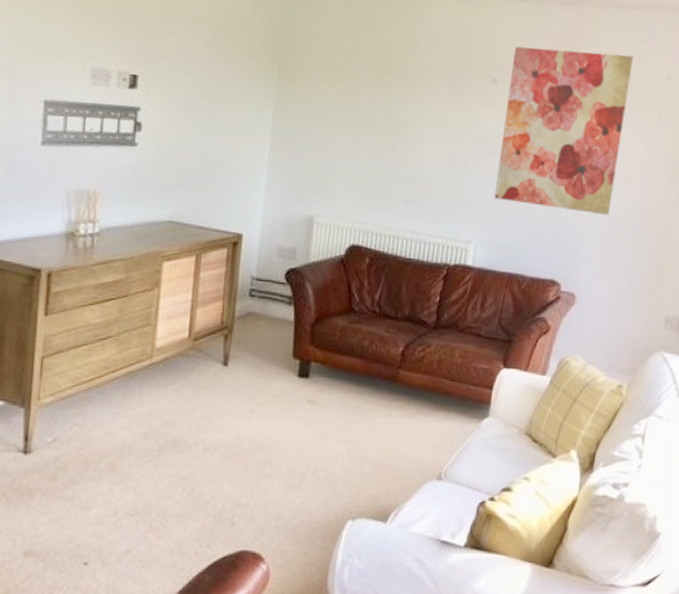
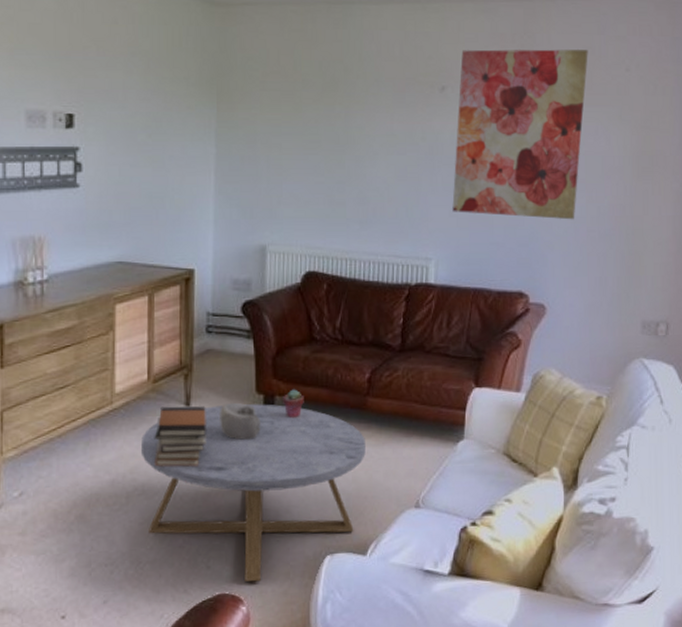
coffee table: none [175,367,394,541] -> present [140,404,366,582]
book stack: none [188,364,243,425] -> present [154,406,207,467]
decorative bowl: none [255,366,295,402] -> present [220,403,261,440]
potted succulent: none [318,357,339,385] -> present [283,389,304,419]

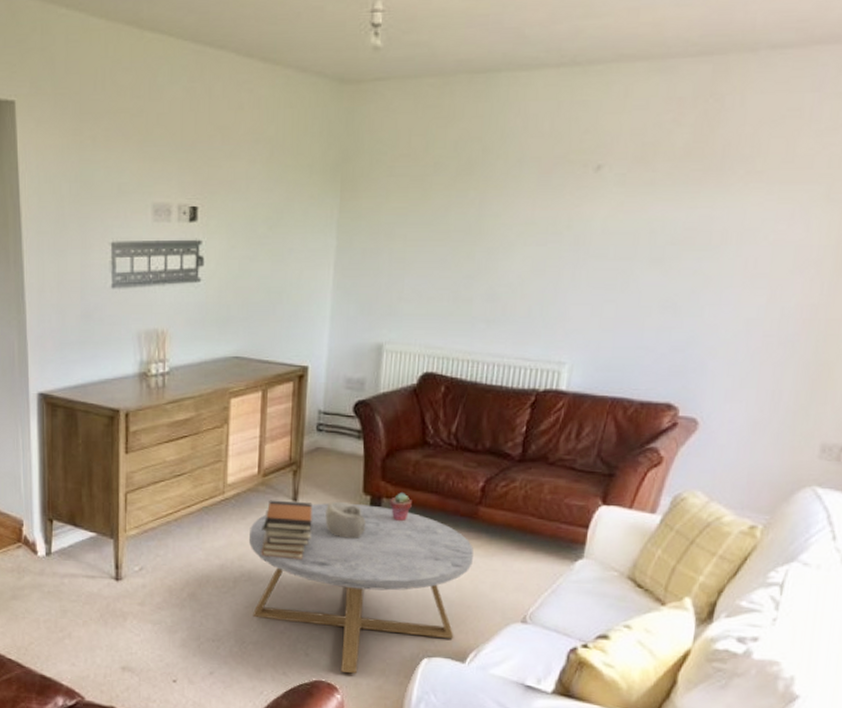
wall art: present [452,49,588,220] -> none [595,113,795,322]

